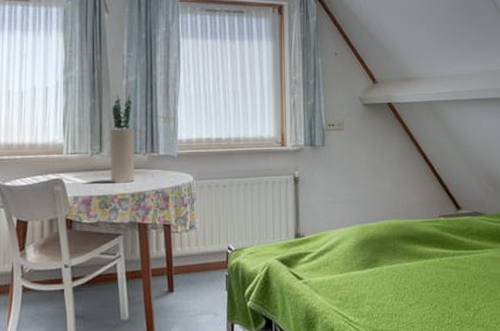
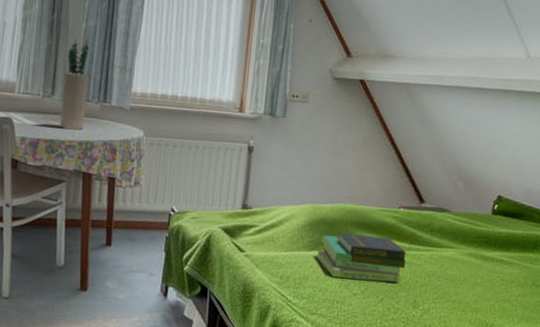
books: none [370,246,452,291] -> present [316,232,406,283]

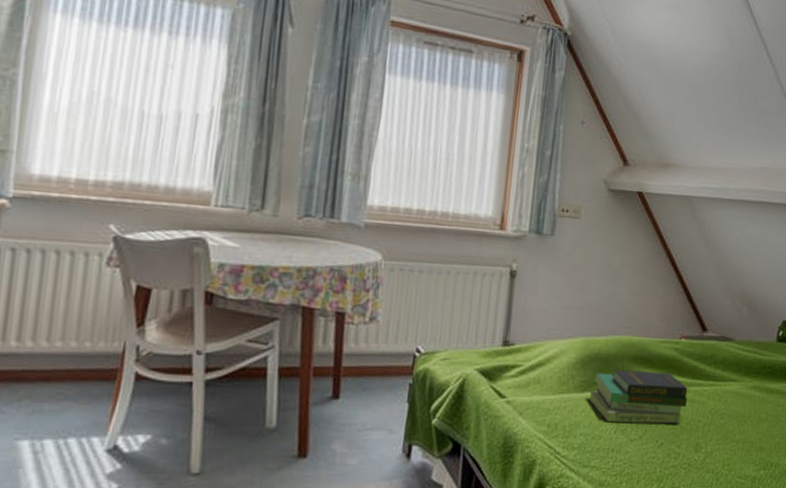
vase: present [60,39,90,130] -> none [272,137,313,254]

